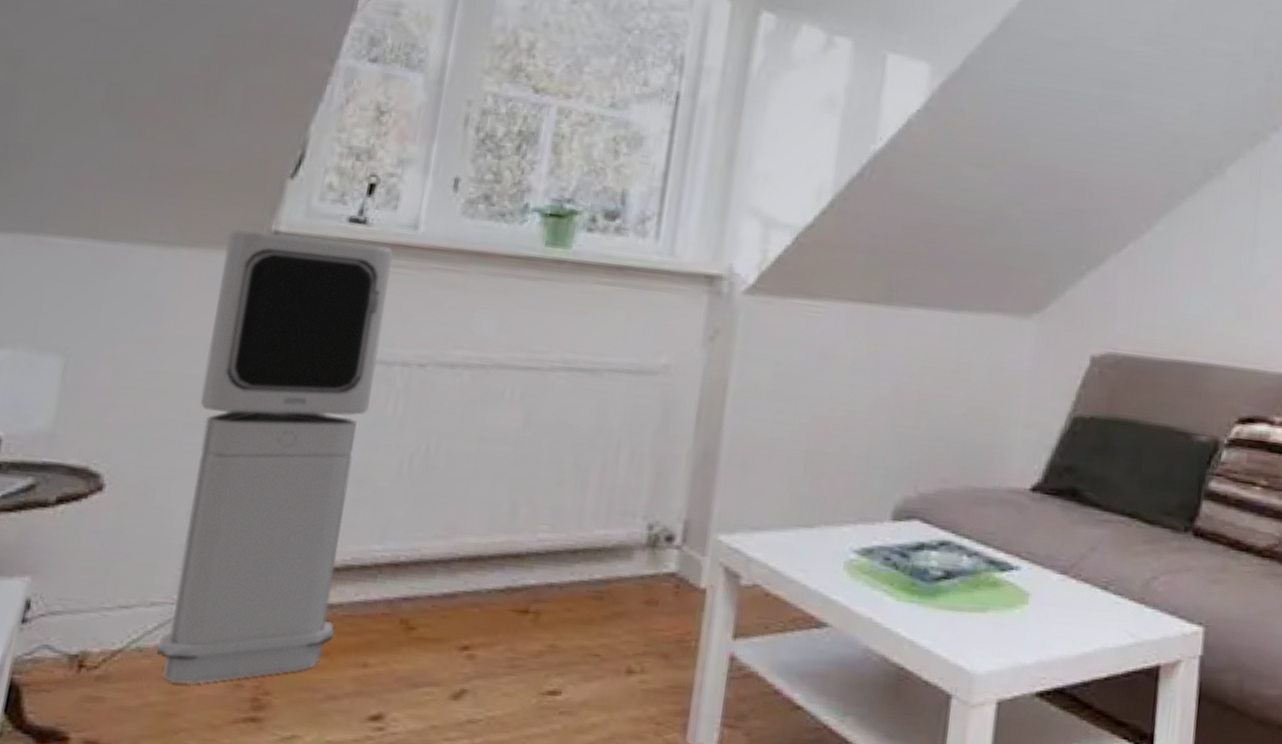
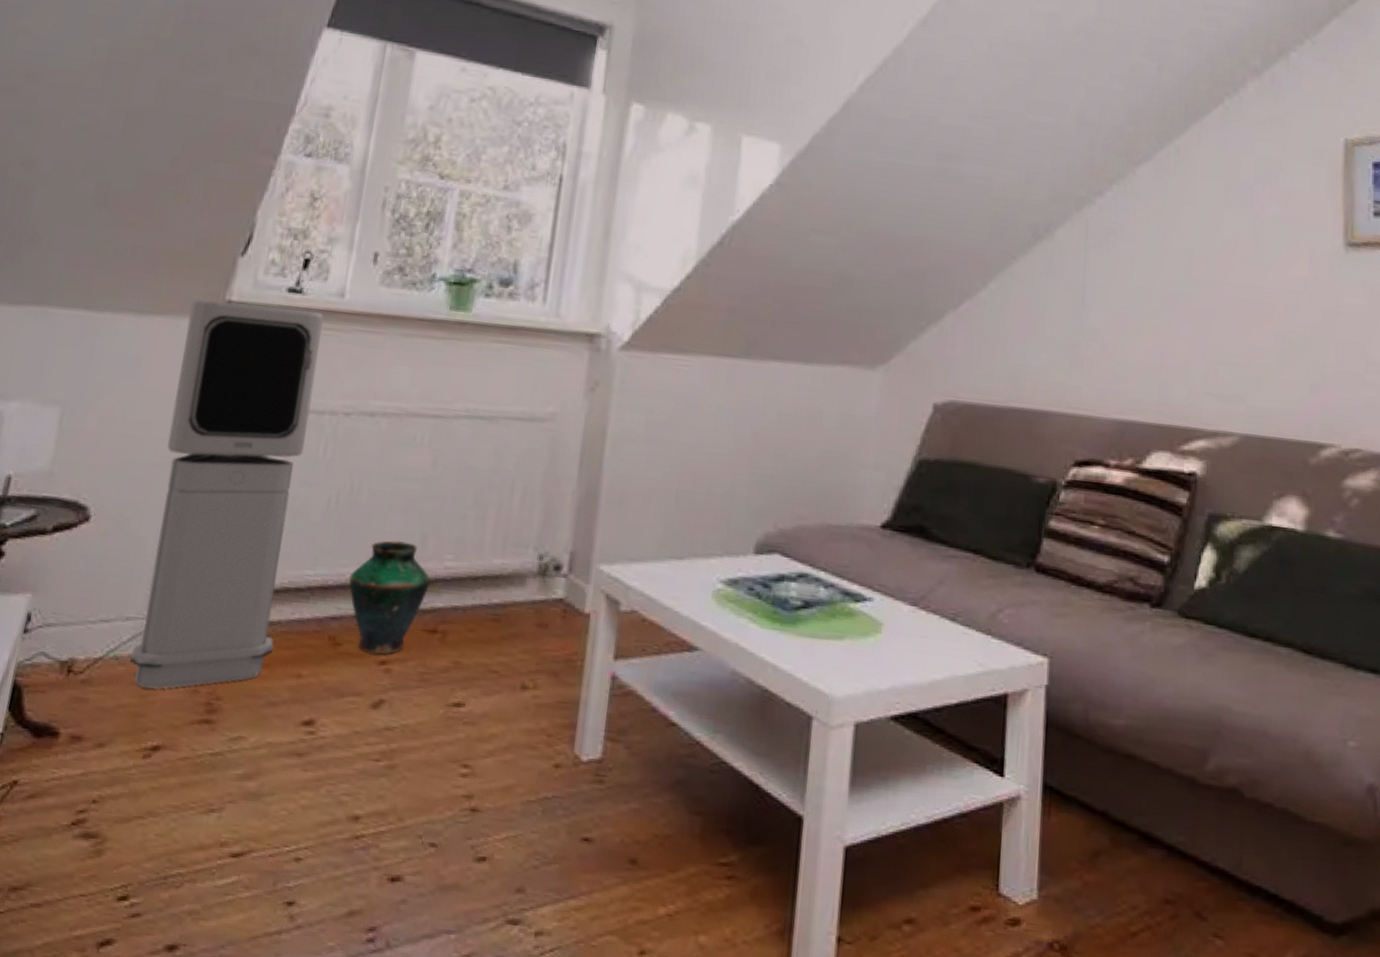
vase: none [424,509,522,639] -> present [349,540,431,655]

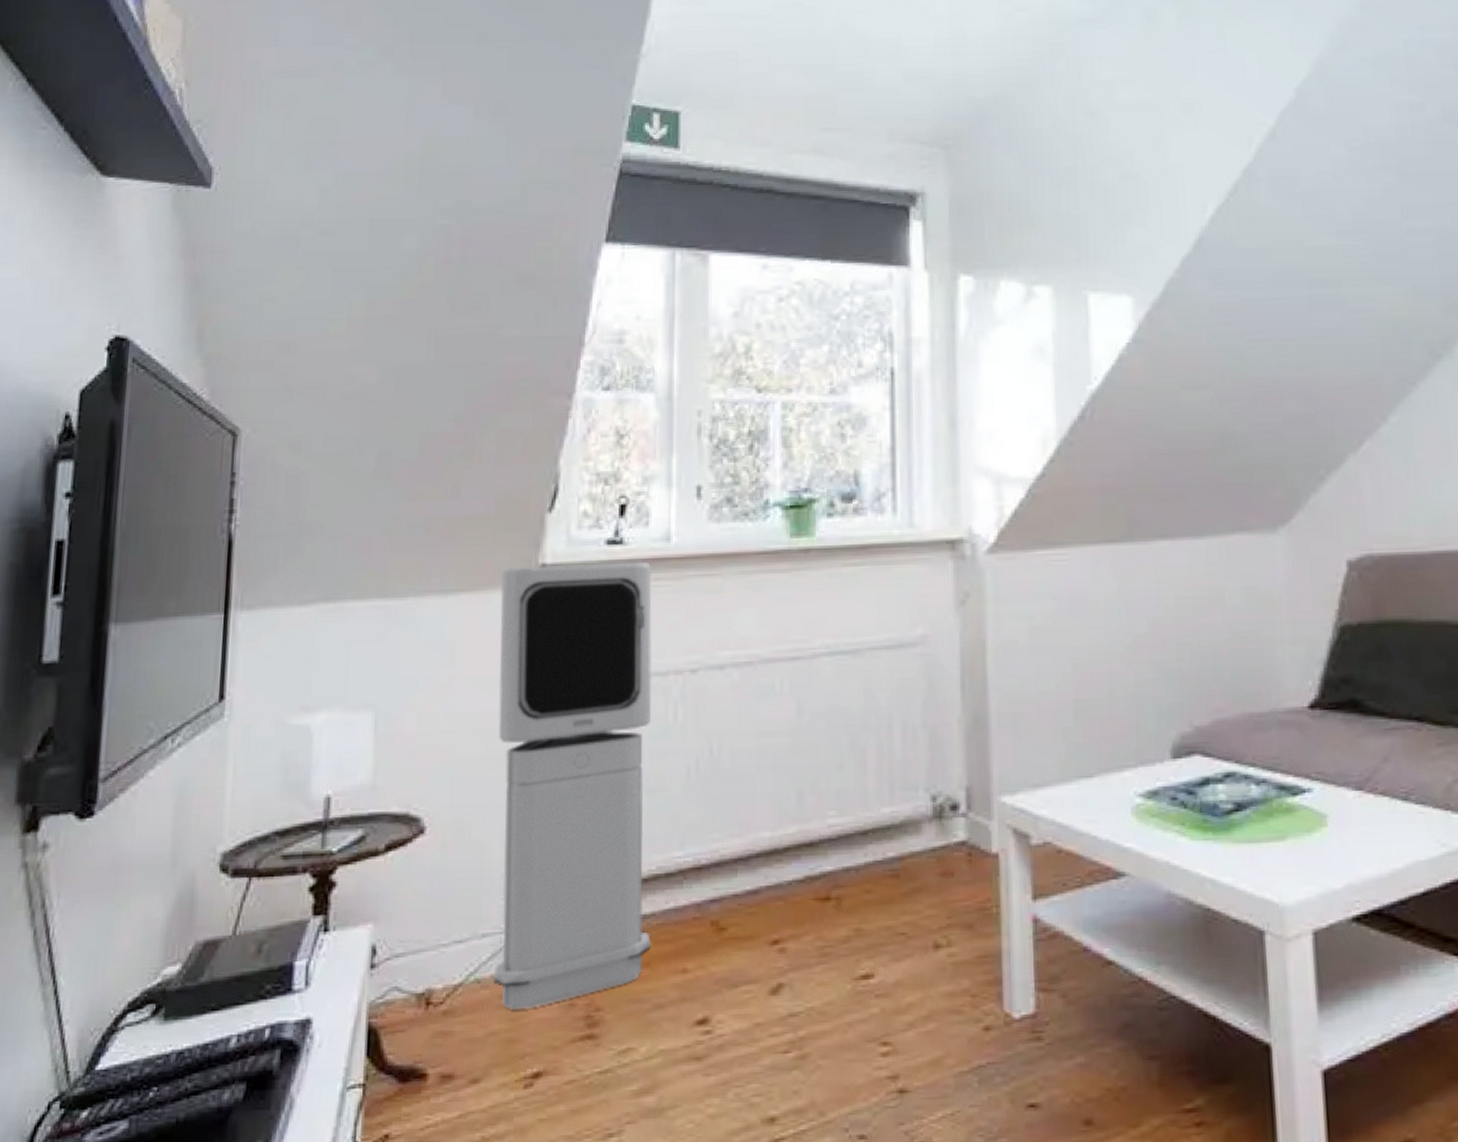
vase: present [349,540,431,655] -> none [723,803,814,934]

